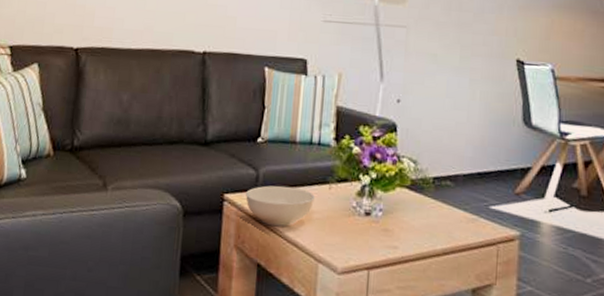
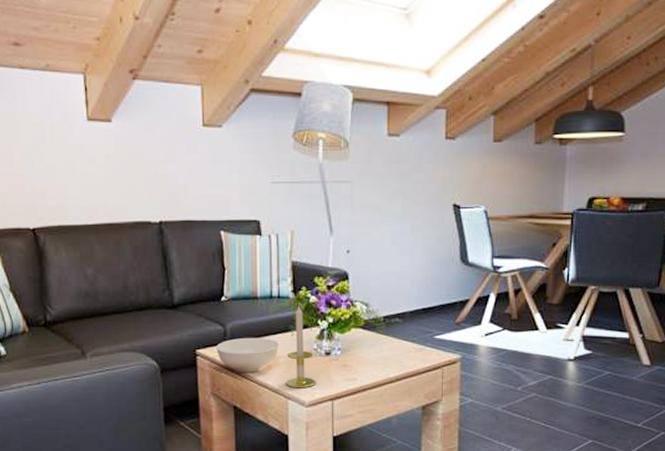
candle: none [318,155,352,252] -> present [286,305,316,388]

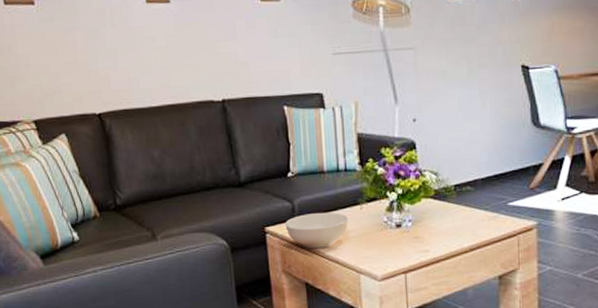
candle: present [286,305,316,388] -> none [356,178,388,263]

